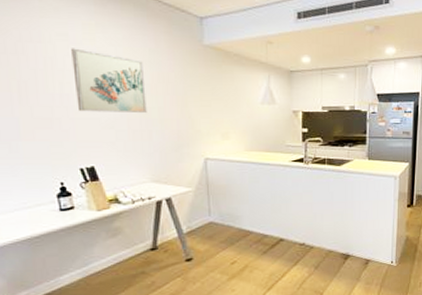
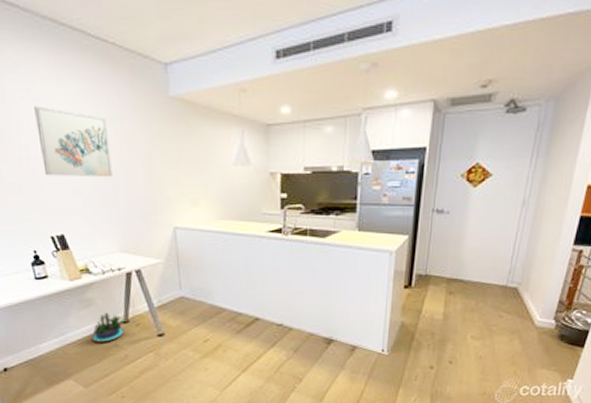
potted plant: none [117,240,155,271] -> present [91,312,127,342]

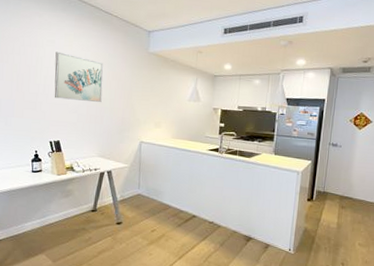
potted plant: present [91,312,127,342] -> none [65,202,95,226]

